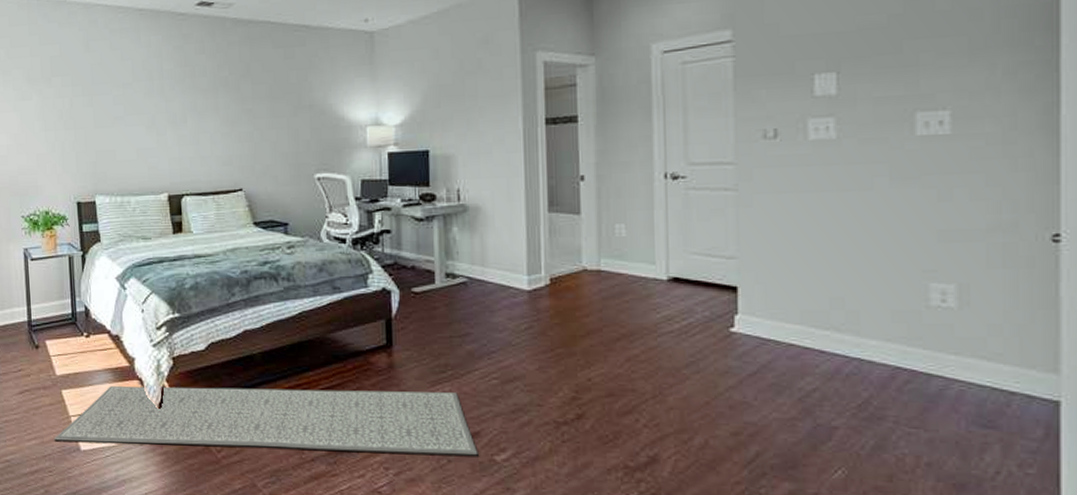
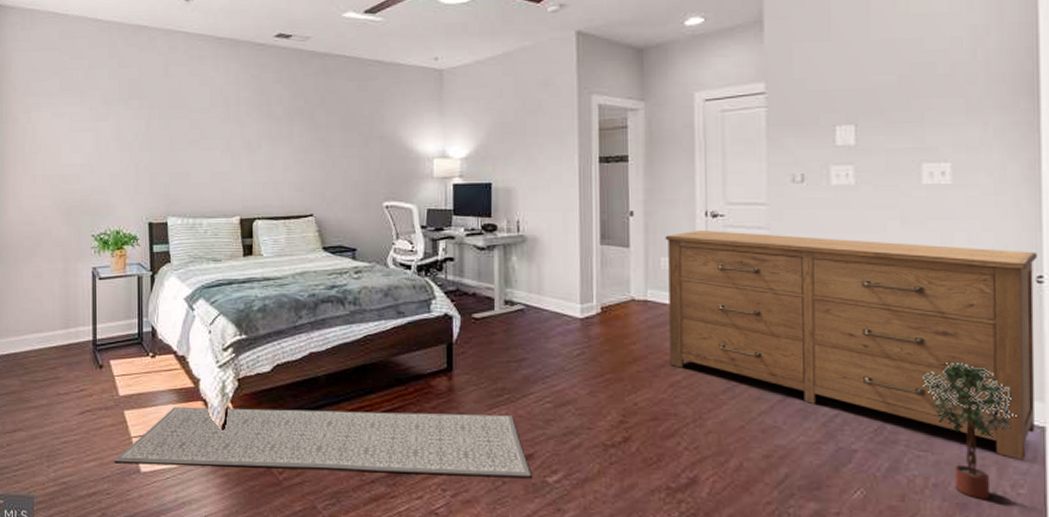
dresser: none [619,194,1054,438] -> present [665,231,1038,460]
potted tree: none [913,332,1030,480] -> present [921,363,1020,499]

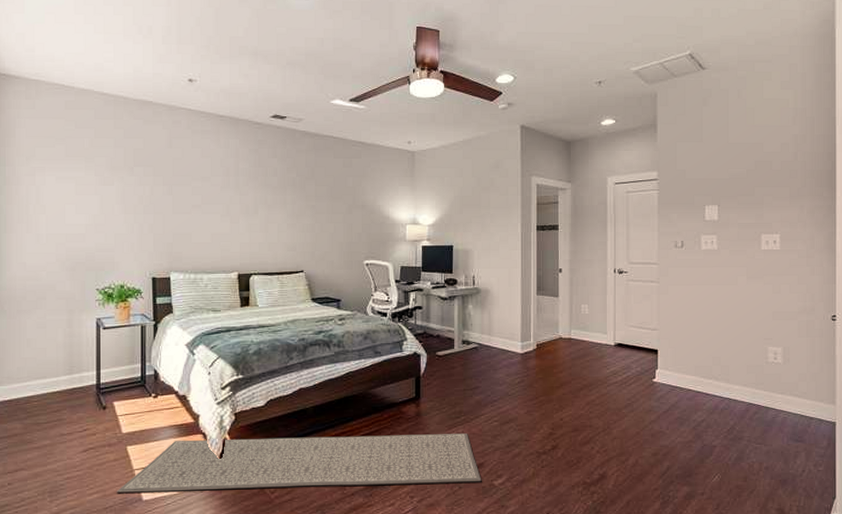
dresser: present [665,231,1038,460] -> none [585,284,833,447]
potted tree: present [921,363,1020,499] -> none [759,379,820,476]

